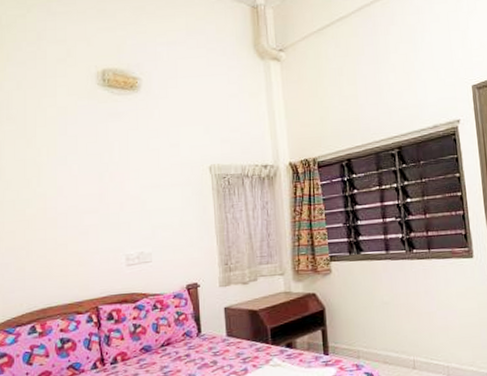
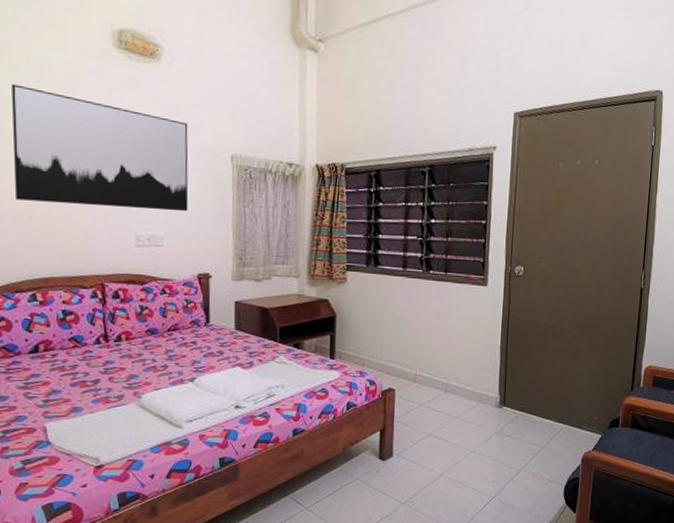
wall art: none [11,132,173,237] -> present [11,84,189,212]

